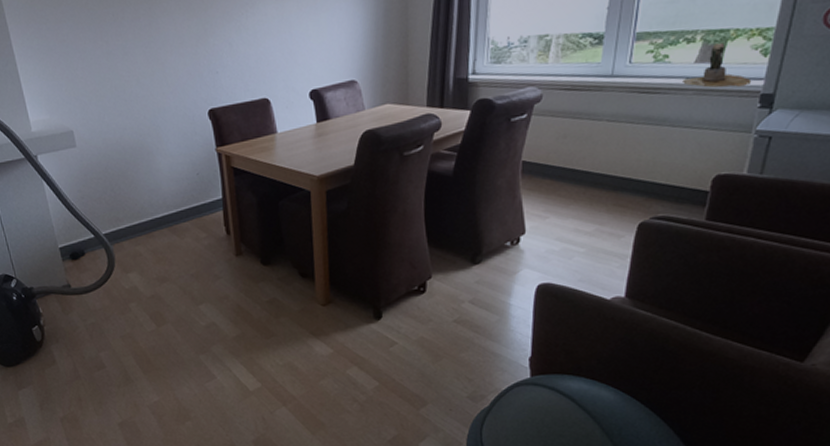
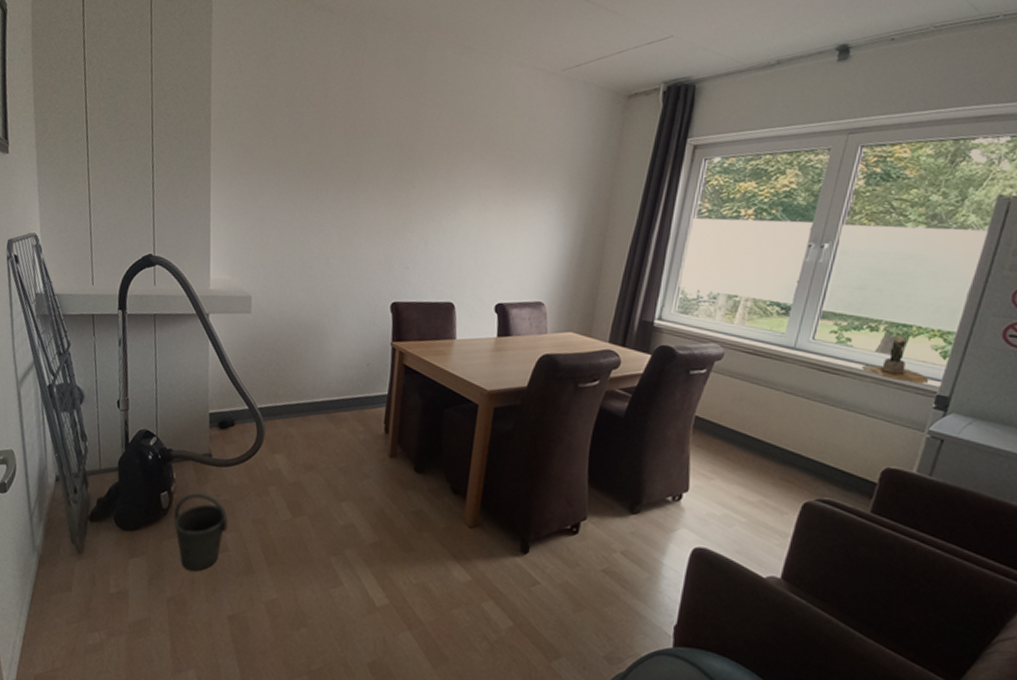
bucket: none [48,321,100,391] -> present [173,492,228,571]

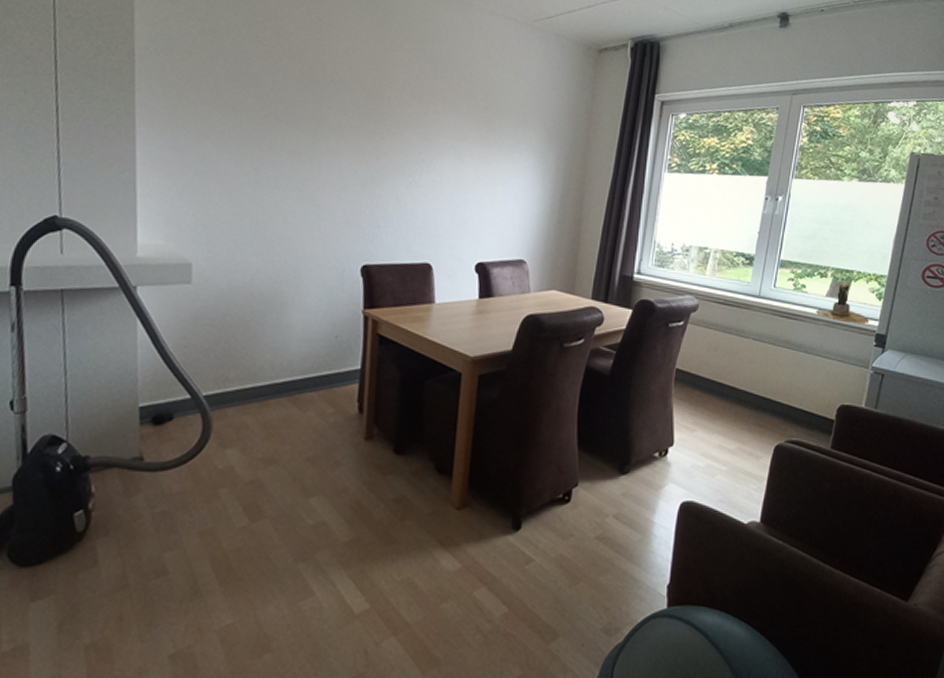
bucket: present [173,492,228,571] -> none [92,507,167,605]

